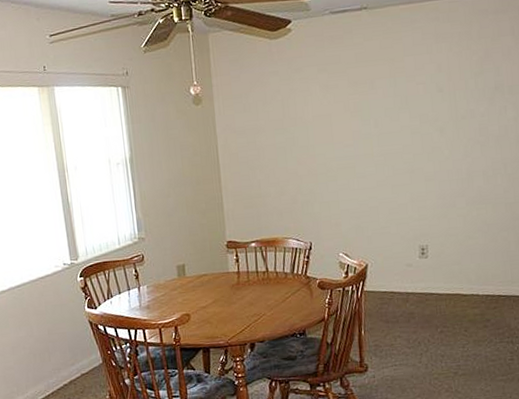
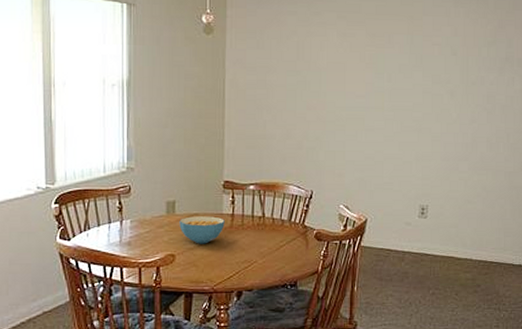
cereal bowl: none [190,275,232,303] -> present [179,216,225,244]

